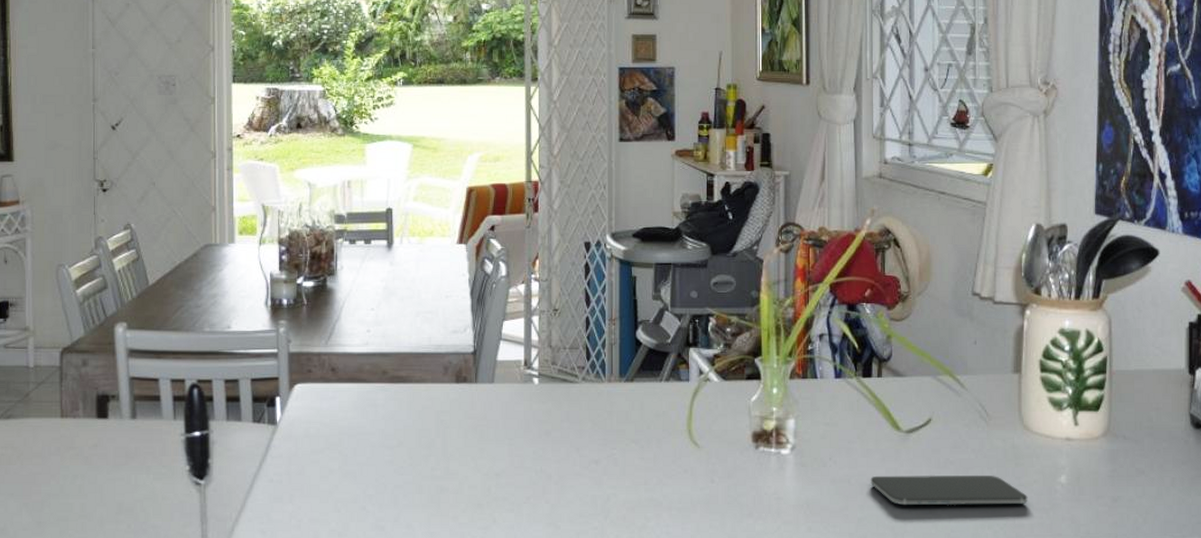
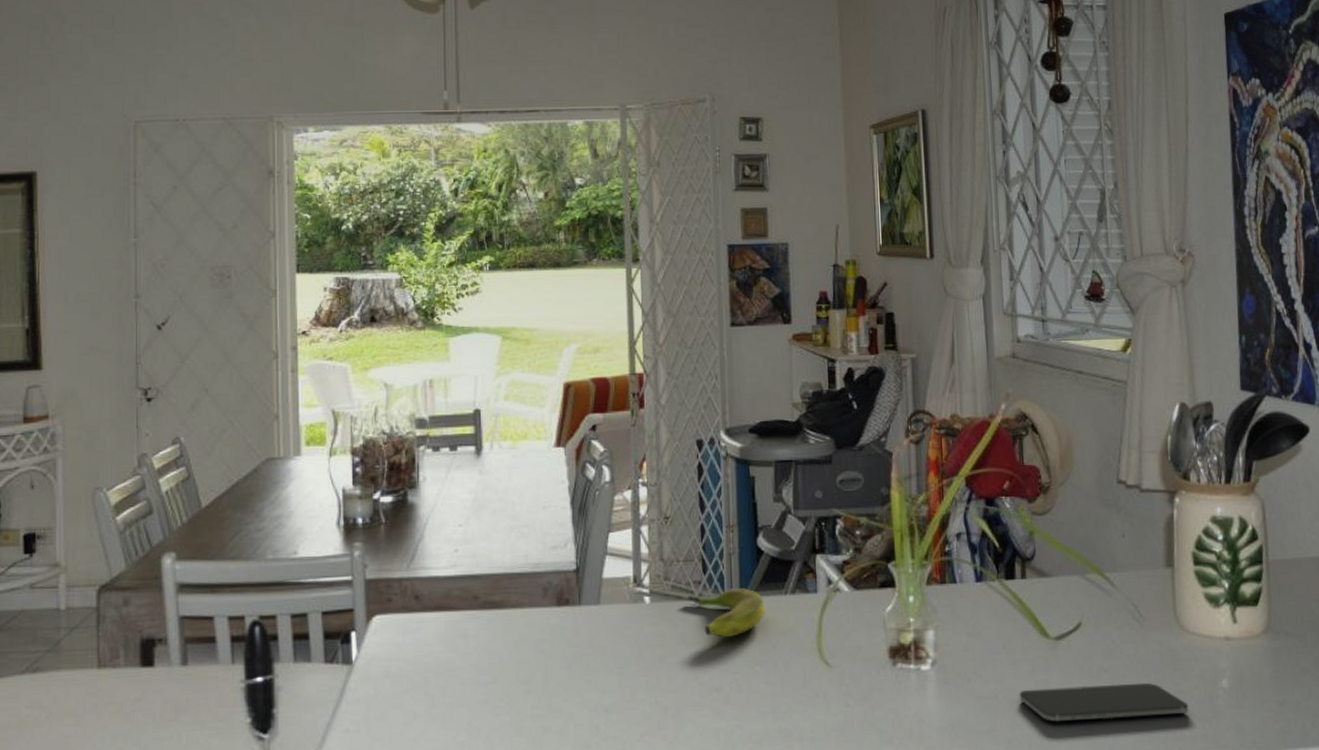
banana: none [572,373,643,417] -> present [688,587,766,637]

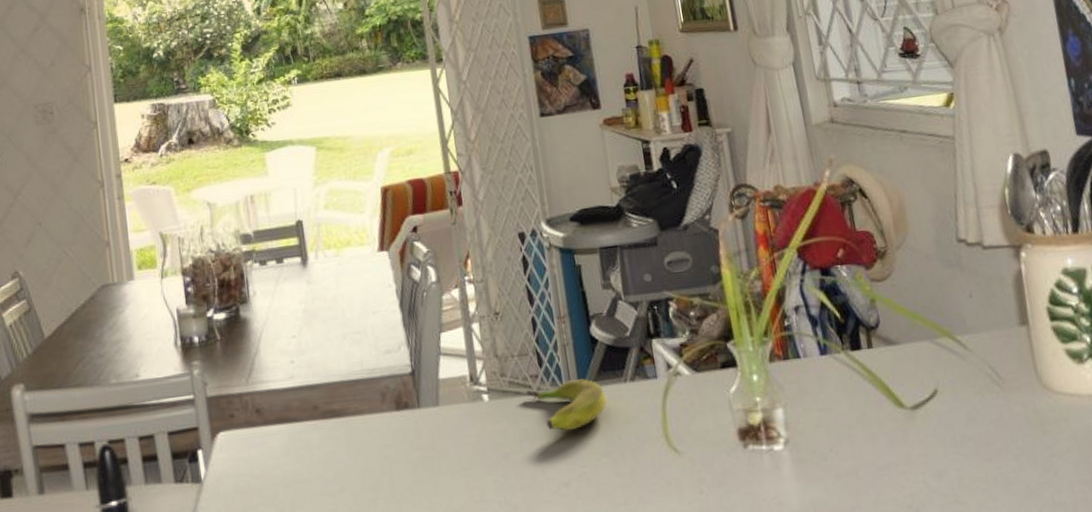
smartphone: present [1019,683,1189,721] -> none [880,448,1065,496]

